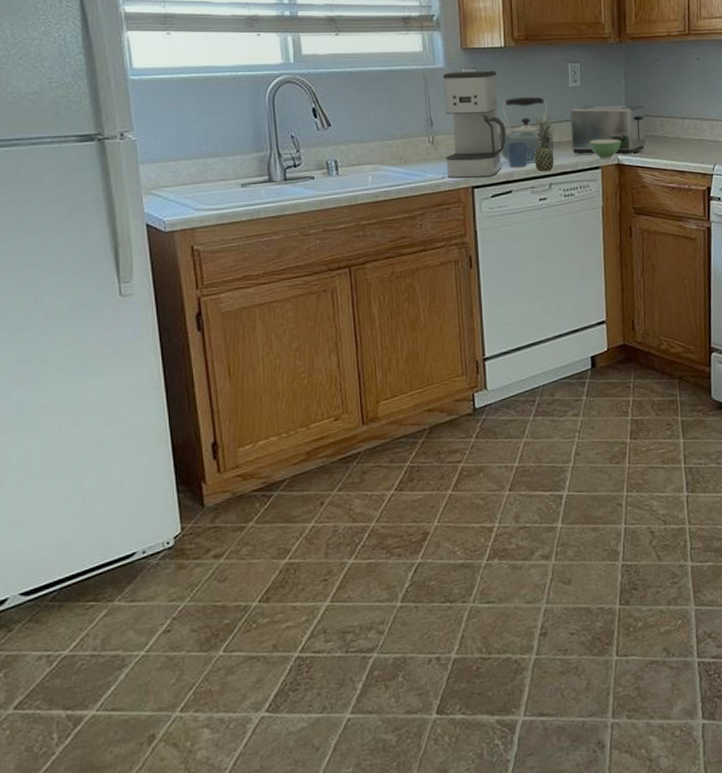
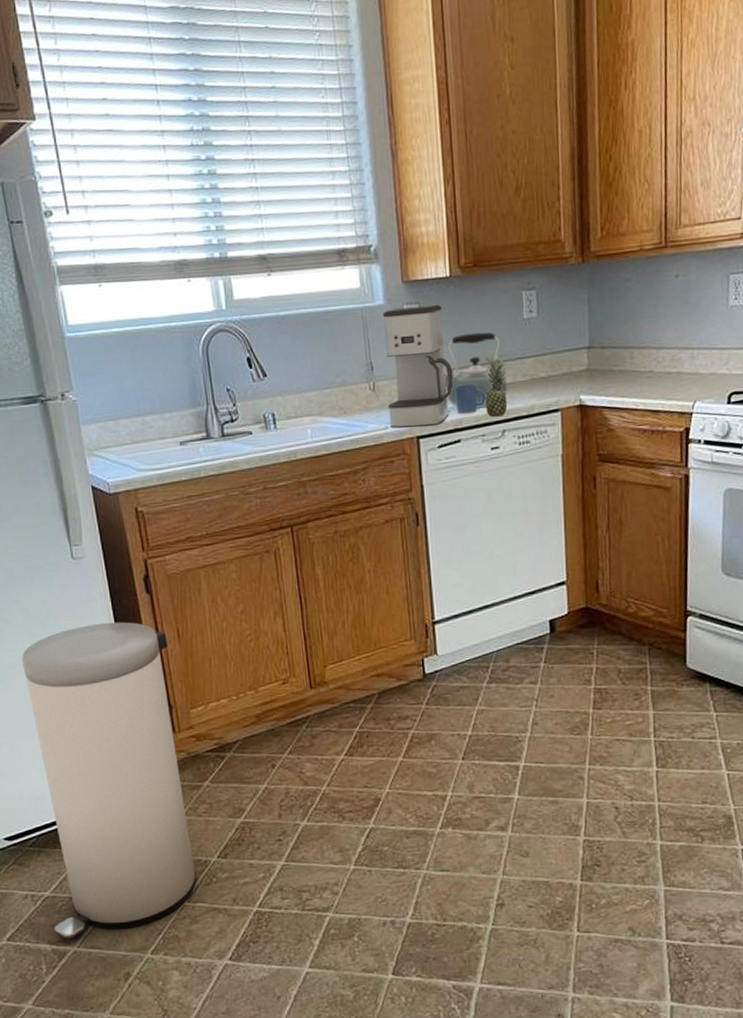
pedal bin: none [55,359,235,702] -> present [21,621,196,939]
toaster: present [570,105,646,155] -> none [525,335,612,396]
bowl: present [588,139,621,160] -> none [546,376,584,401]

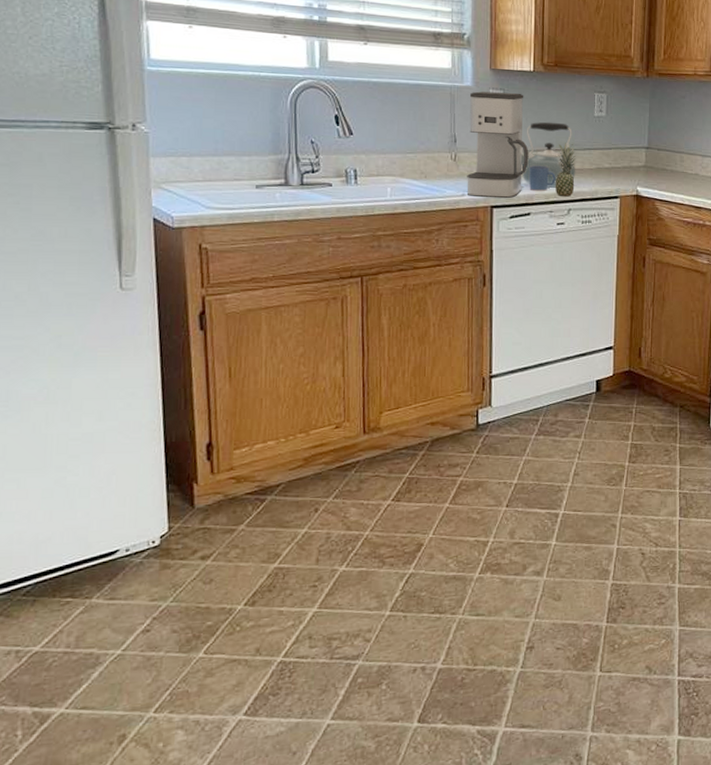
pedal bin: present [21,621,196,939] -> none [38,357,218,699]

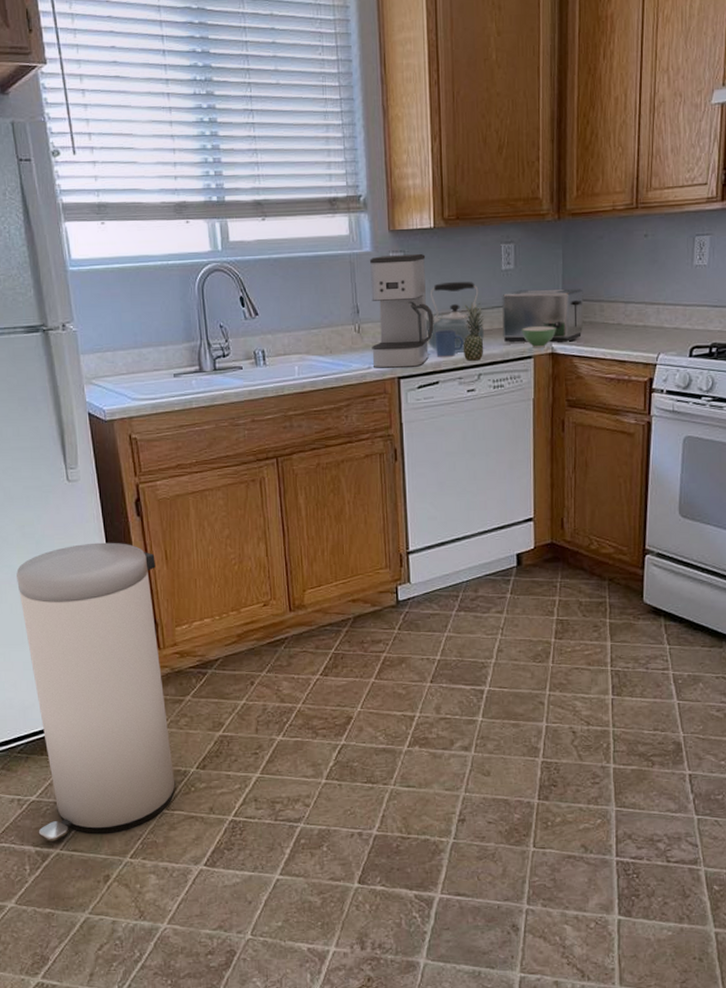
pedal bin: none [38,357,218,699] -> present [15,542,176,841]
toaster: none [593,136,666,187] -> present [502,288,584,344]
bowl: none [609,169,641,190] -> present [520,326,556,348]

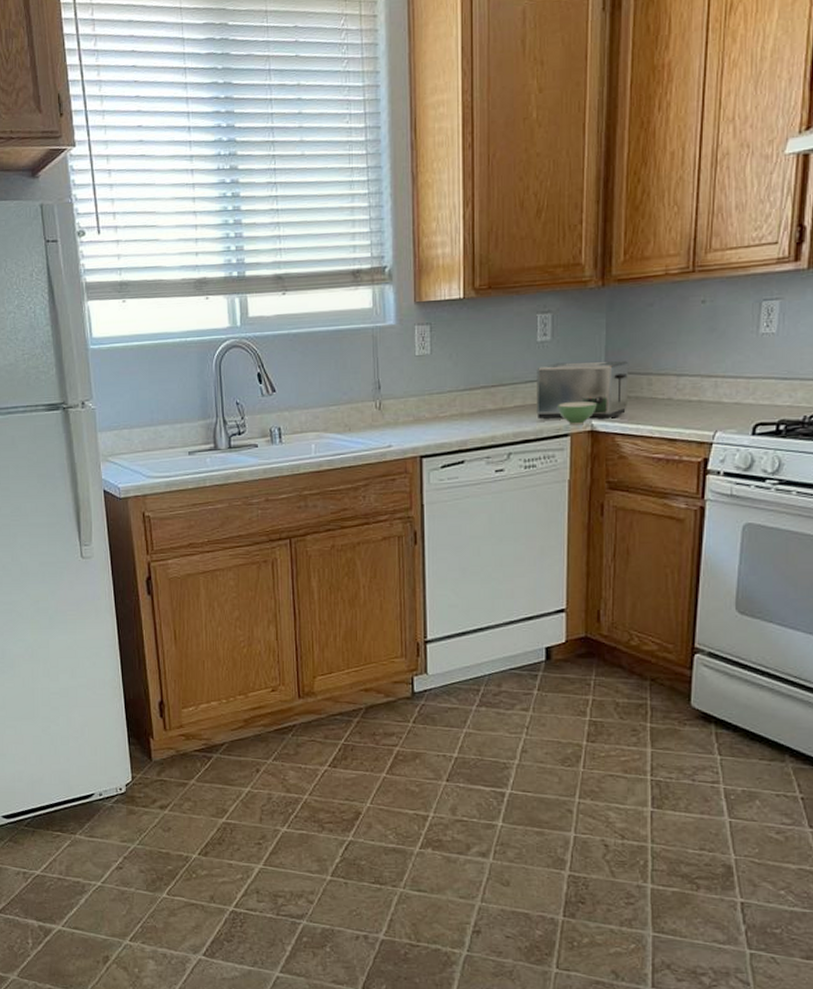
pedal bin: present [15,542,176,841] -> none [29,620,177,917]
coffee maker: present [369,253,434,369] -> none [393,325,461,448]
kettle: present [425,281,485,353] -> none [451,354,517,430]
mug: present [434,330,464,358] -> none [461,406,493,436]
fruit: present [463,302,485,362] -> none [491,376,517,440]

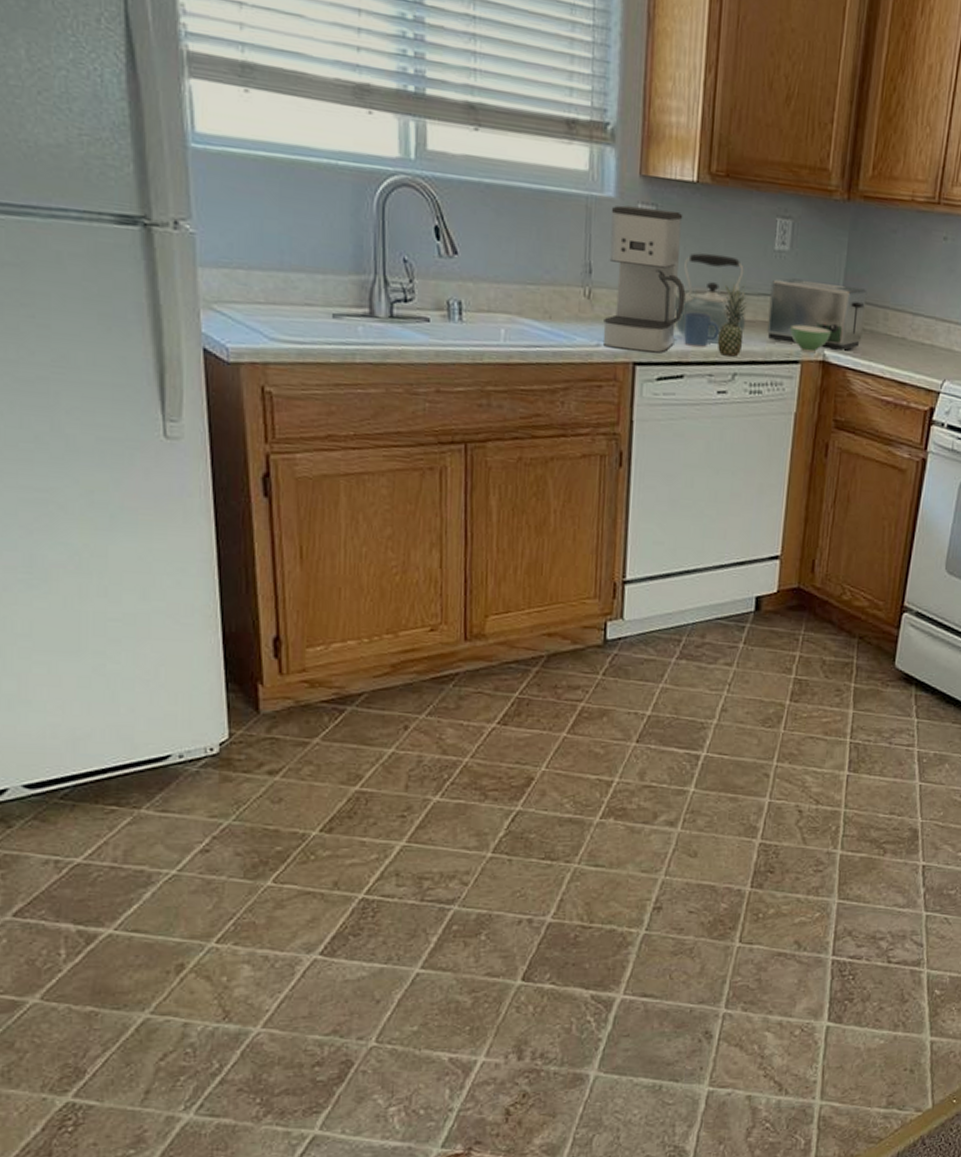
coffee maker: none [393,325,461,448] -> present [602,205,686,355]
kettle: none [451,354,517,430] -> present [674,252,746,344]
mug: none [461,406,493,436] -> present [683,311,720,349]
fruit: none [491,376,517,440] -> present [717,284,748,358]

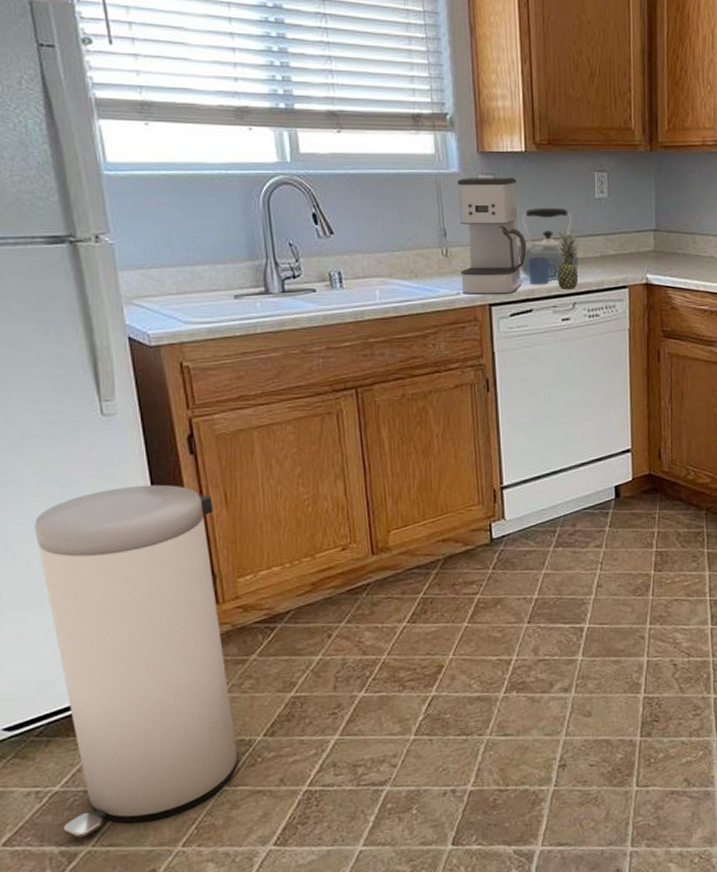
pedal bin: none [75,525,289,918] -> present [33,484,238,838]
toaster: present [767,278,867,352] -> none [596,219,677,274]
bowl: present [789,324,831,354] -> none [615,256,650,278]

